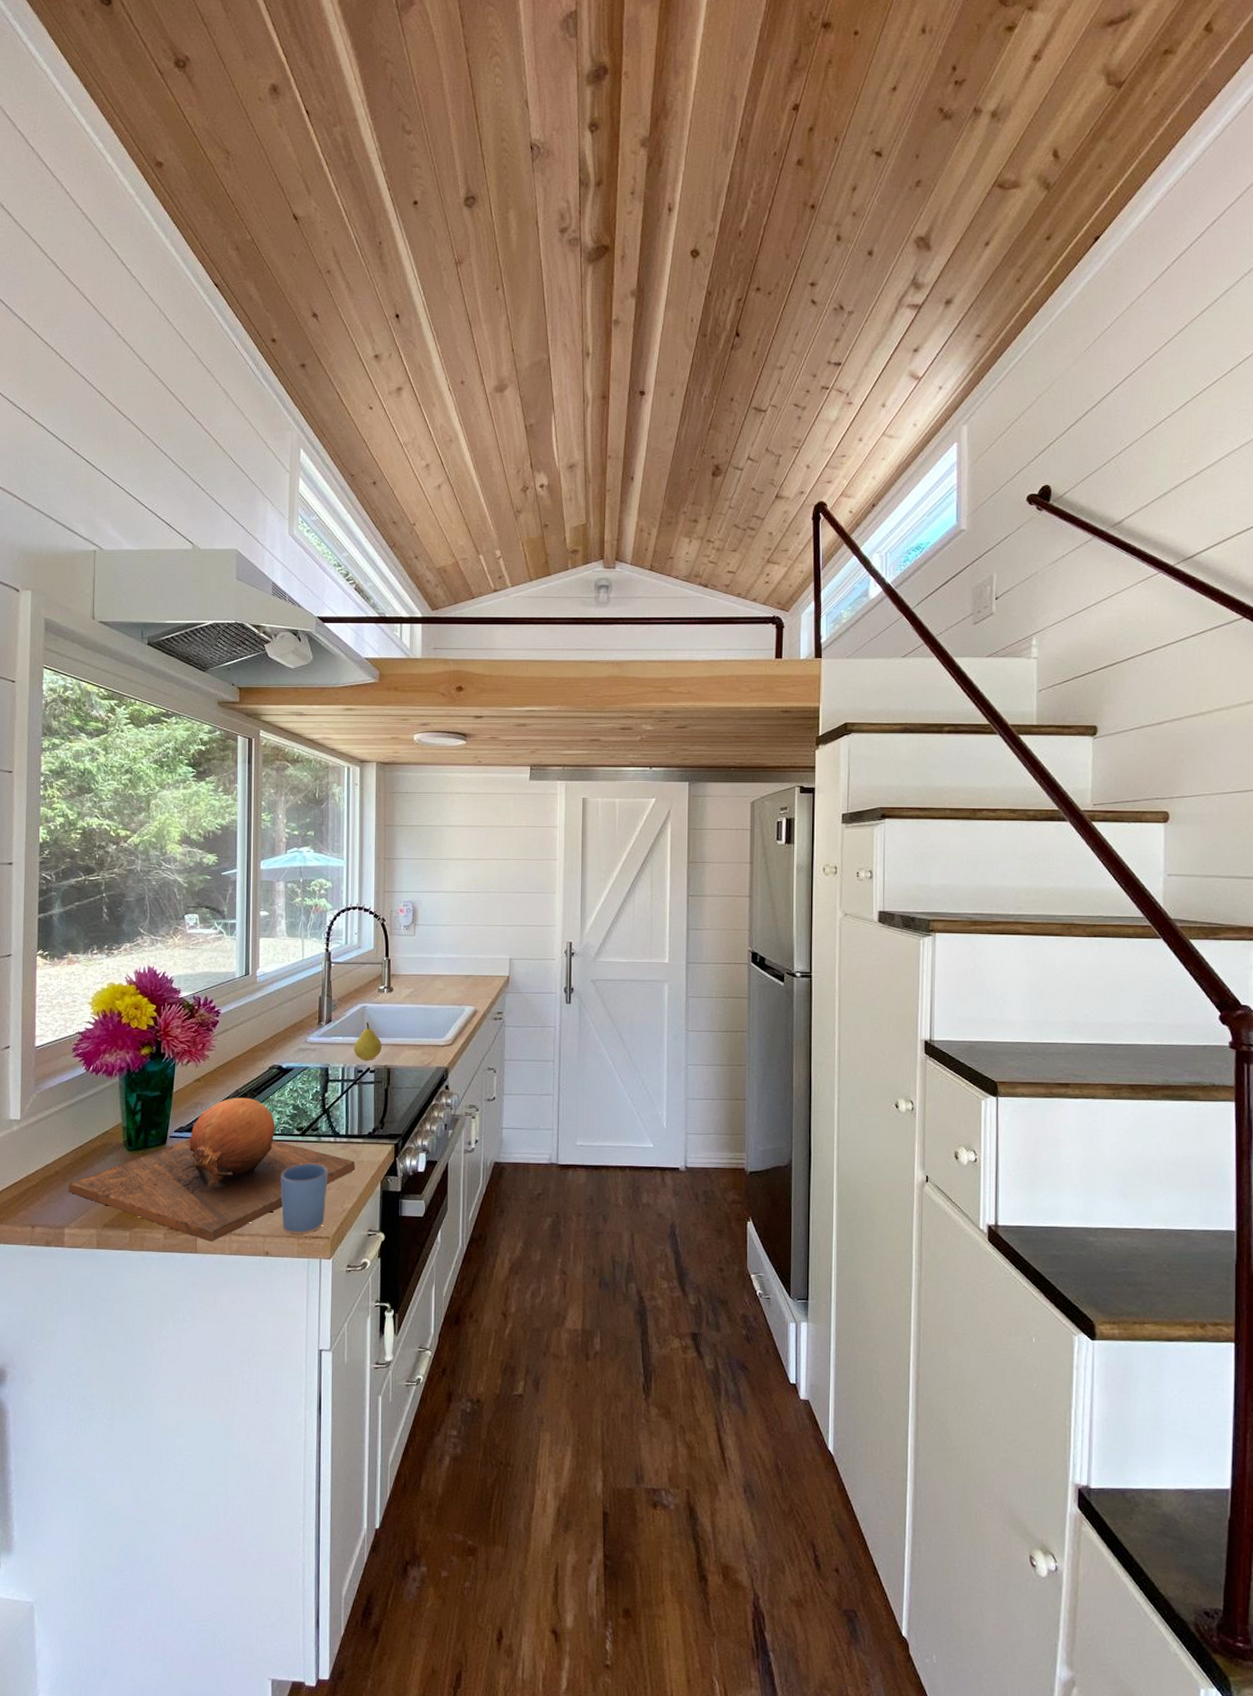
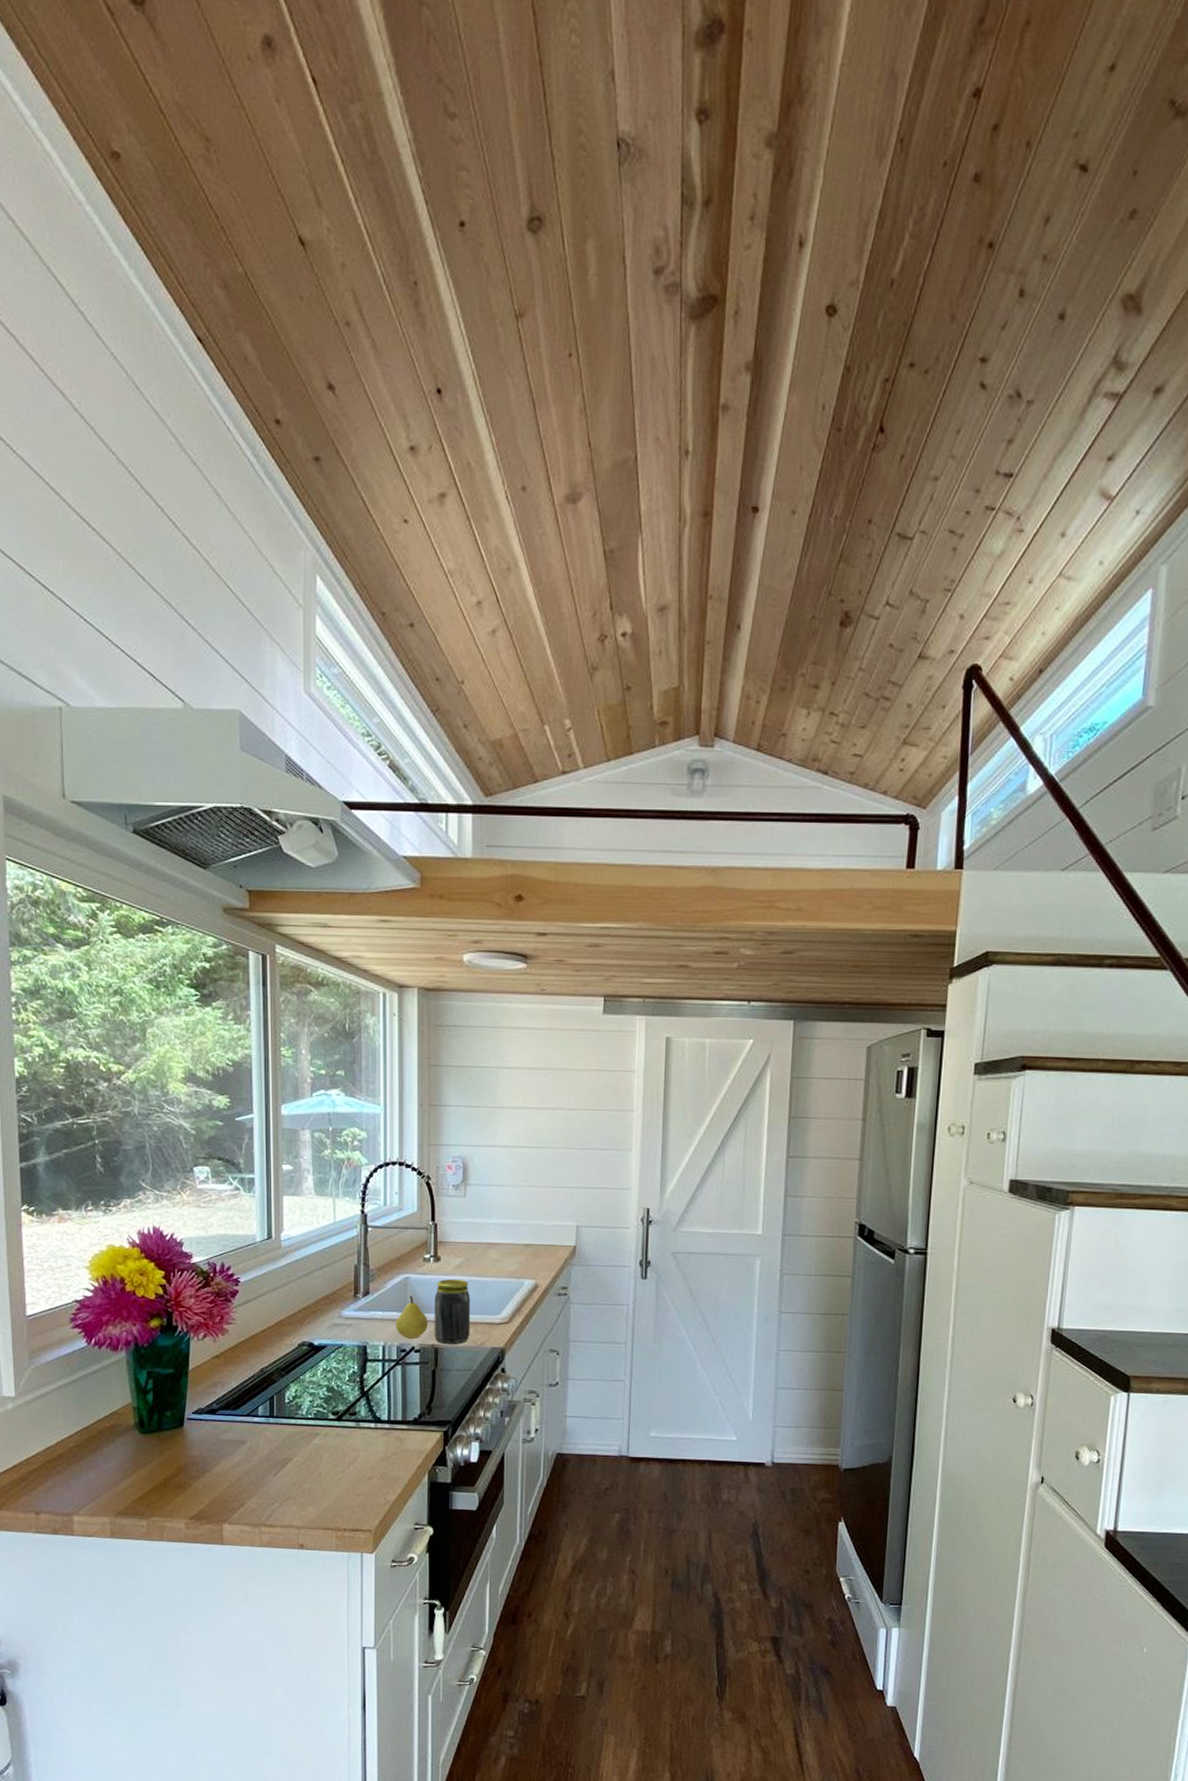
chopping board: present [68,1097,356,1242] -> none [75,1376,400,1533]
mug: present [281,1163,328,1235] -> none [315,1450,368,1527]
jar: none [387,1006,419,1065] -> present [434,1278,471,1344]

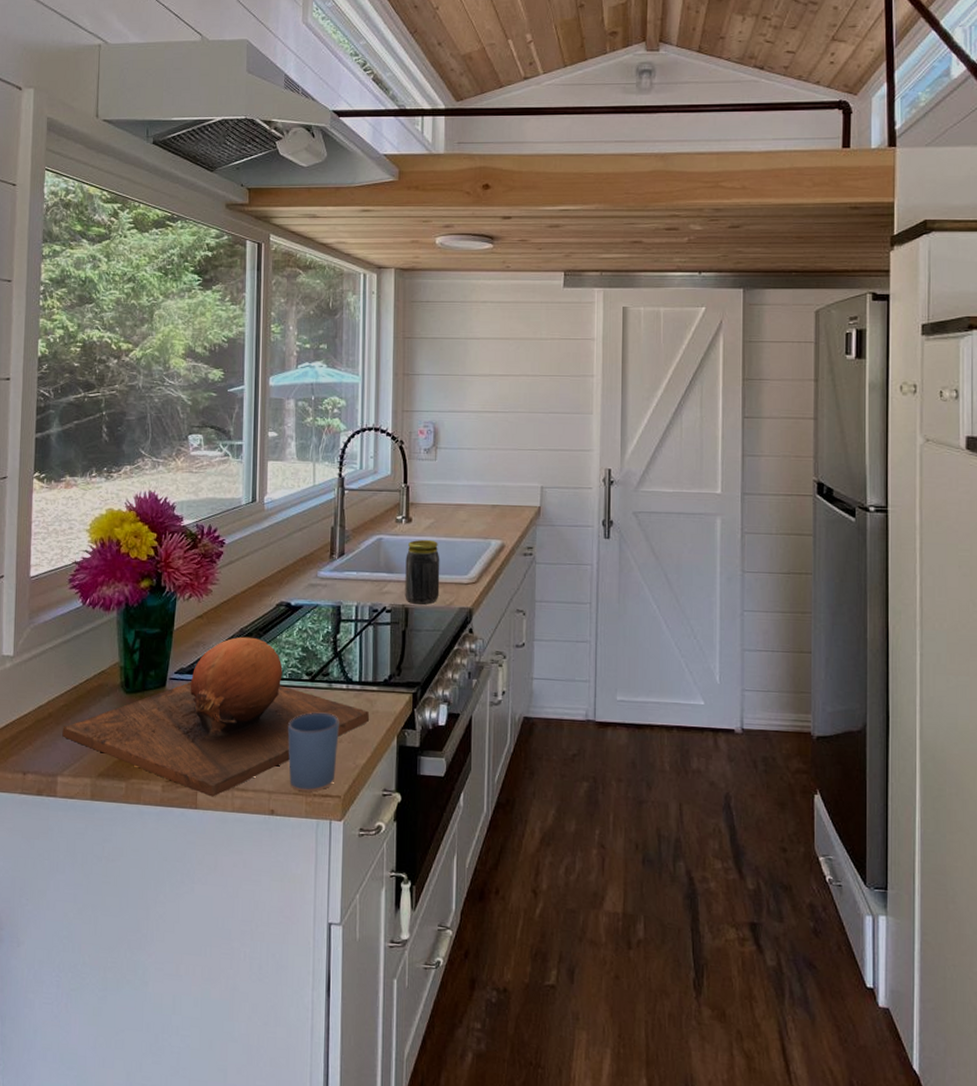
chopping board: none [75,1376,400,1533] -> present [62,636,370,797]
mug: none [315,1450,368,1527] -> present [288,712,339,792]
fruit: present [395,1295,428,1339] -> none [368,555,399,599]

